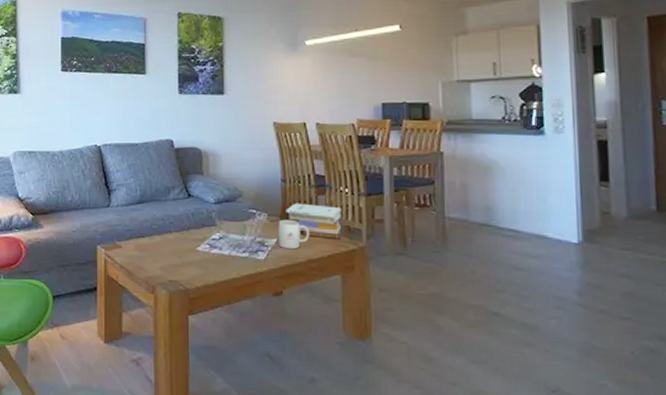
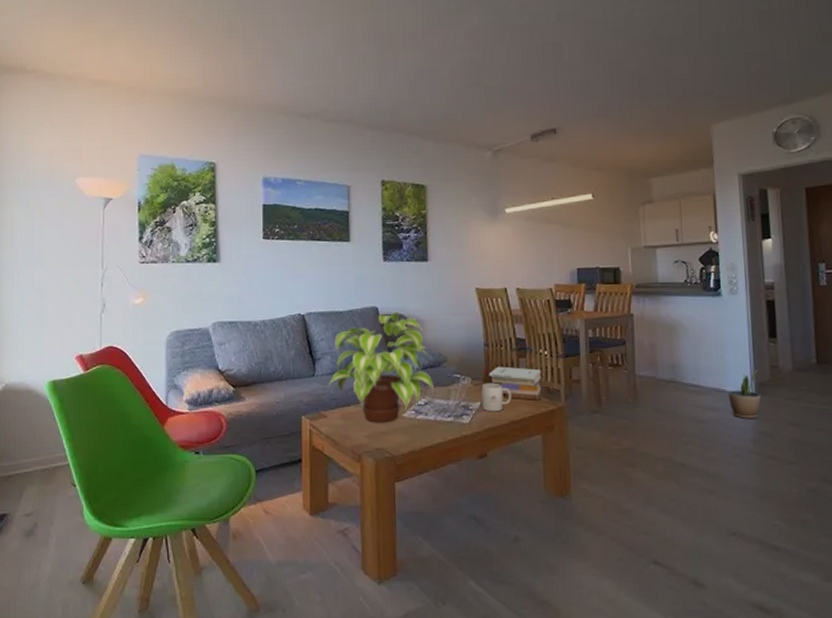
plant: none [124,144,229,256] -> present [329,311,434,423]
potted plant: none [550,216,589,269] -> present [728,370,761,420]

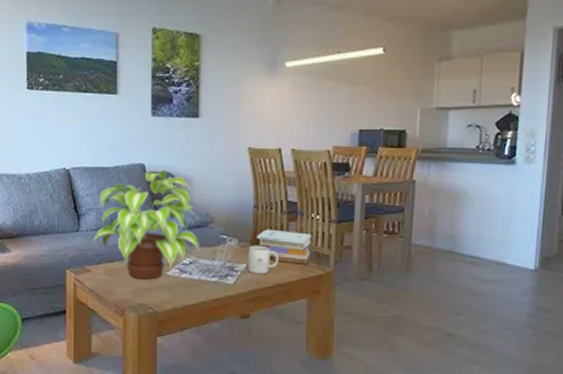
potted plant: present [728,370,761,420] -> none [508,244,546,294]

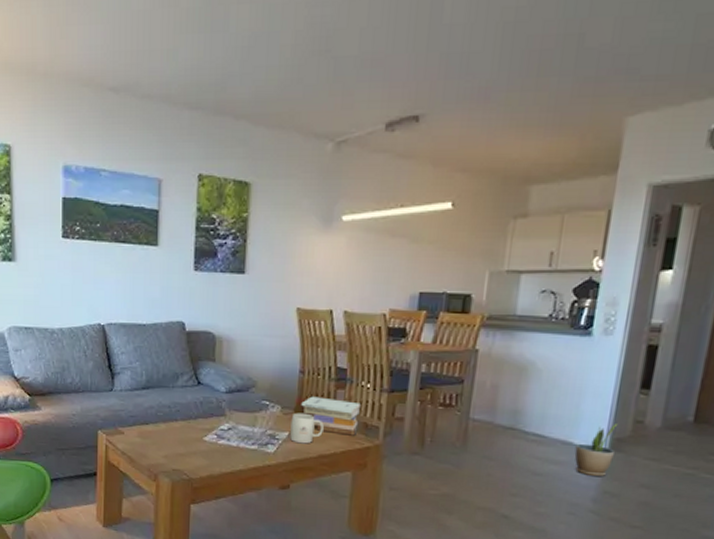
plant: present [93,169,199,280] -> none [128,328,239,445]
potted plant: none [508,244,546,294] -> present [574,424,619,477]

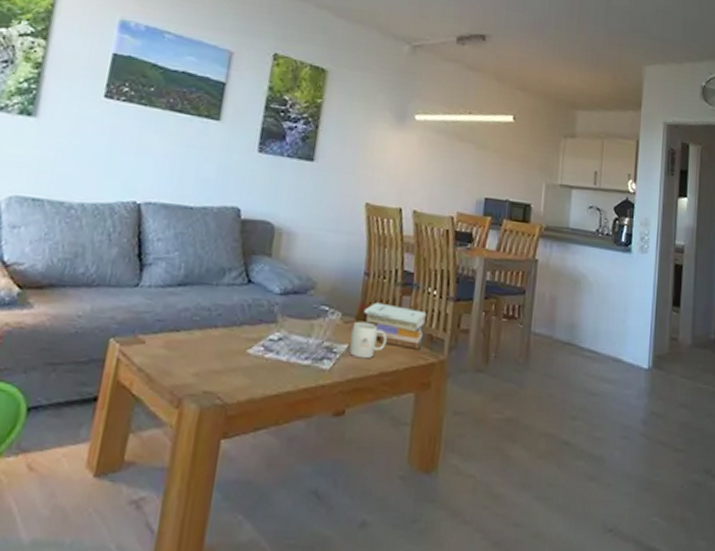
potted plant: present [574,424,619,477] -> none [624,340,658,397]

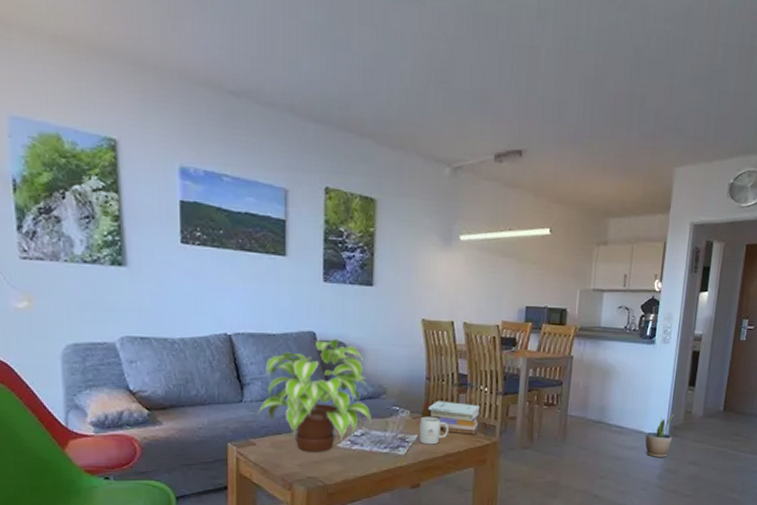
plant: none [156,217,295,359] -> present [259,338,371,452]
potted plant: none [624,340,658,397] -> present [645,415,675,458]

